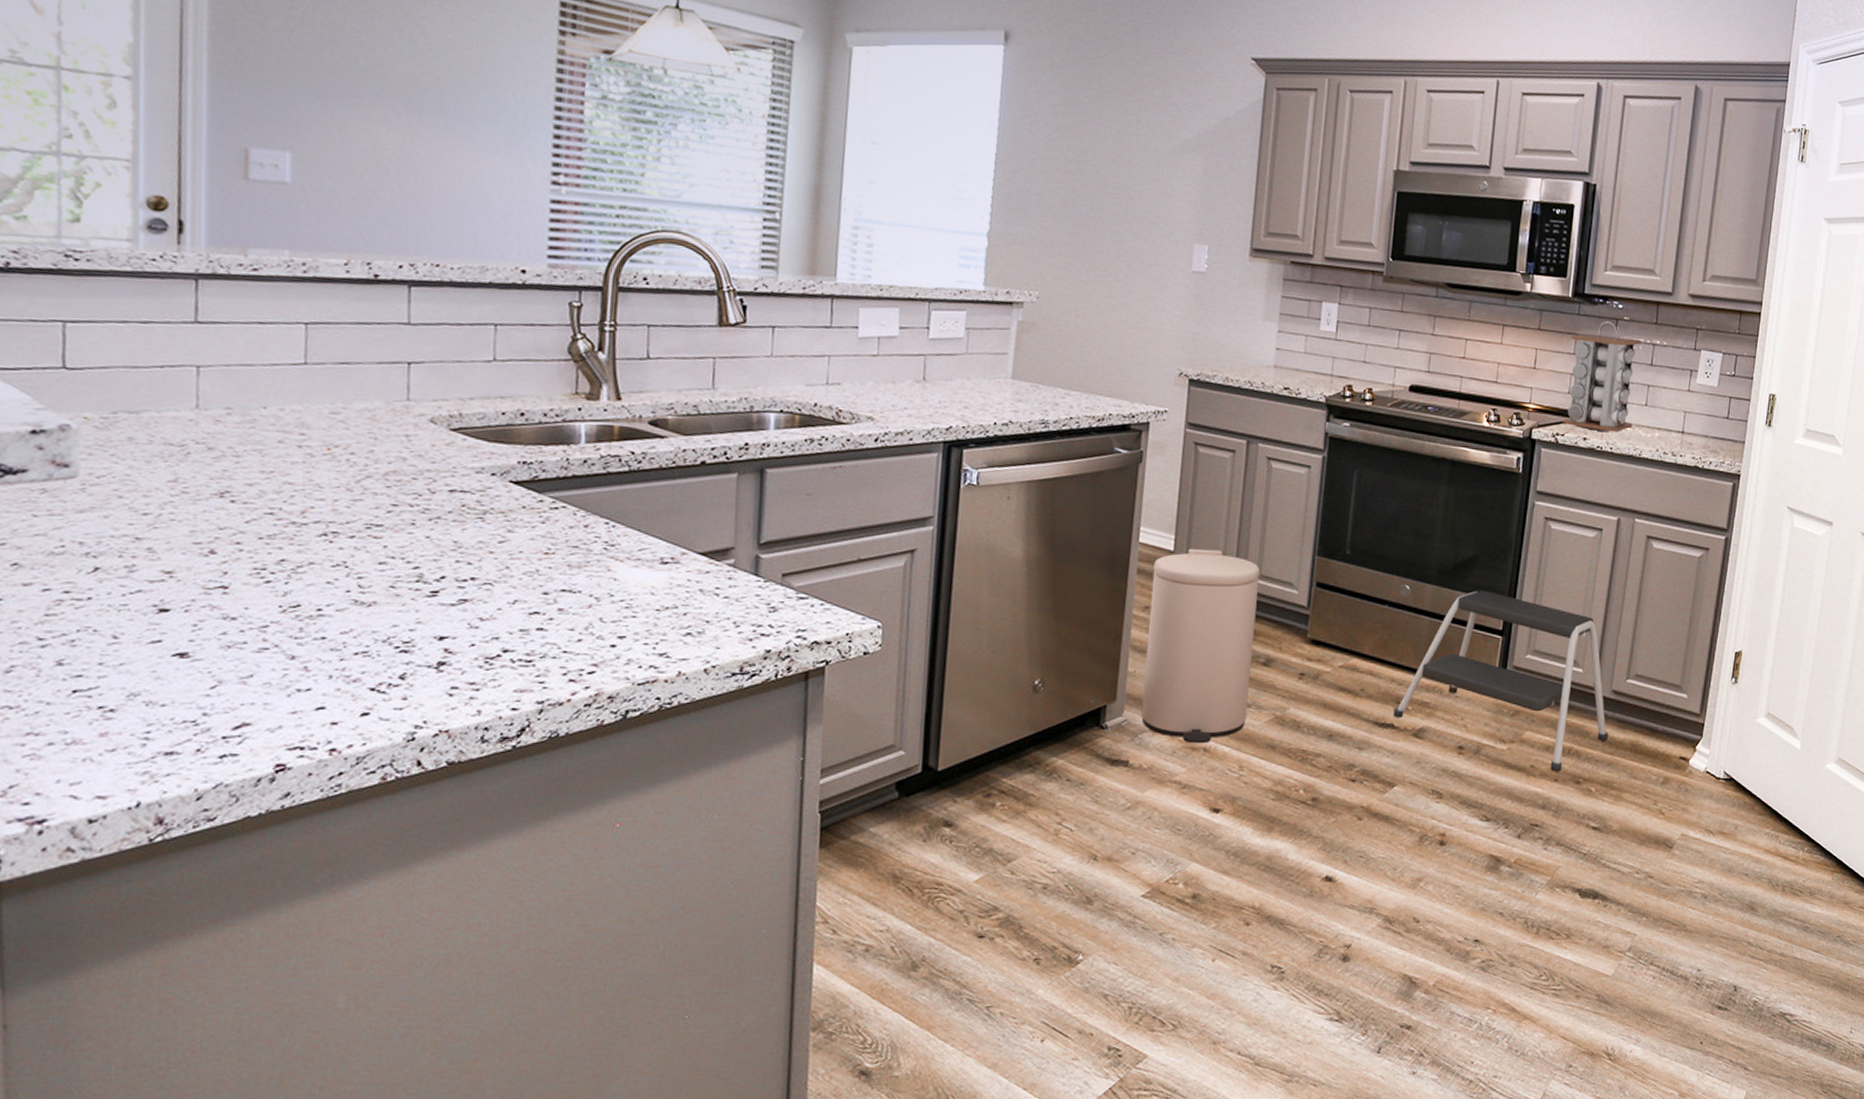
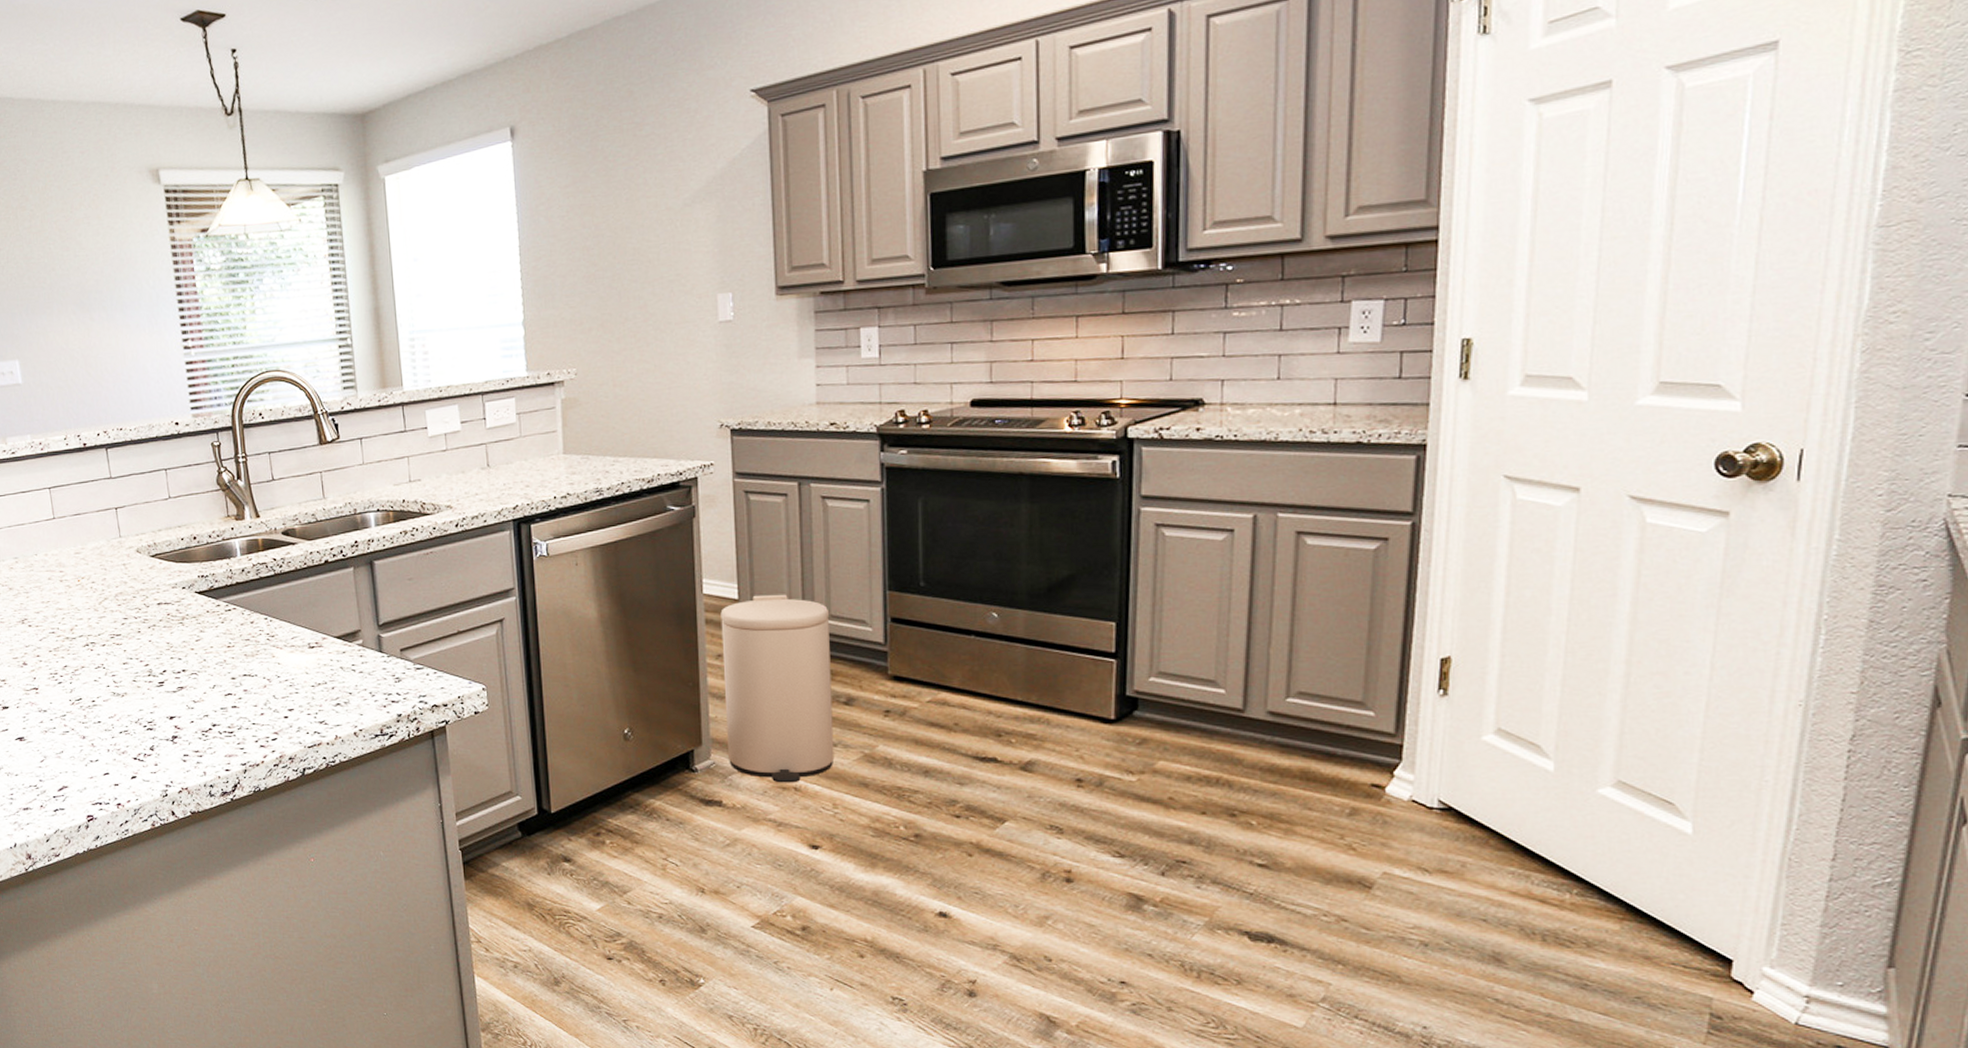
step stool: present [1393,591,1608,772] -> none [995,611,1268,804]
spice rack: present [1562,320,1642,432] -> none [1165,287,1264,419]

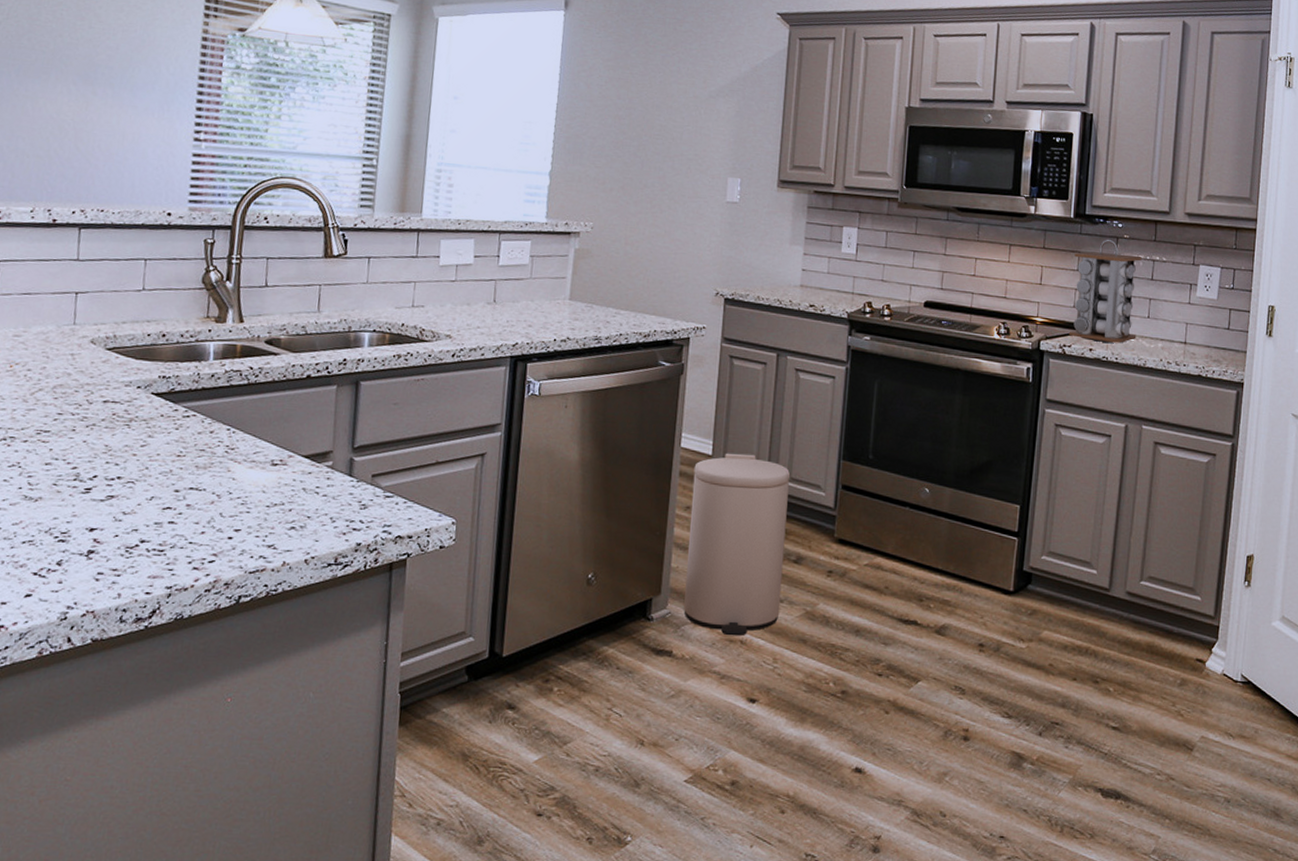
spice rack: none [1165,287,1264,419] -> present [1068,239,1142,343]

